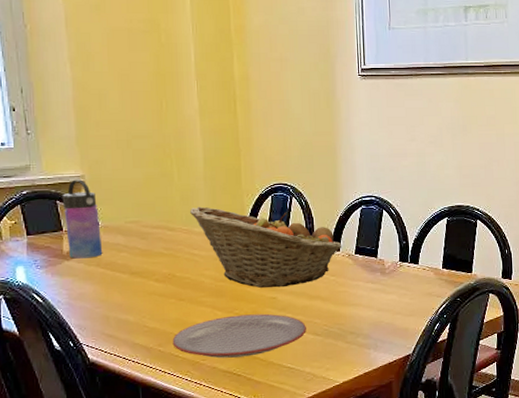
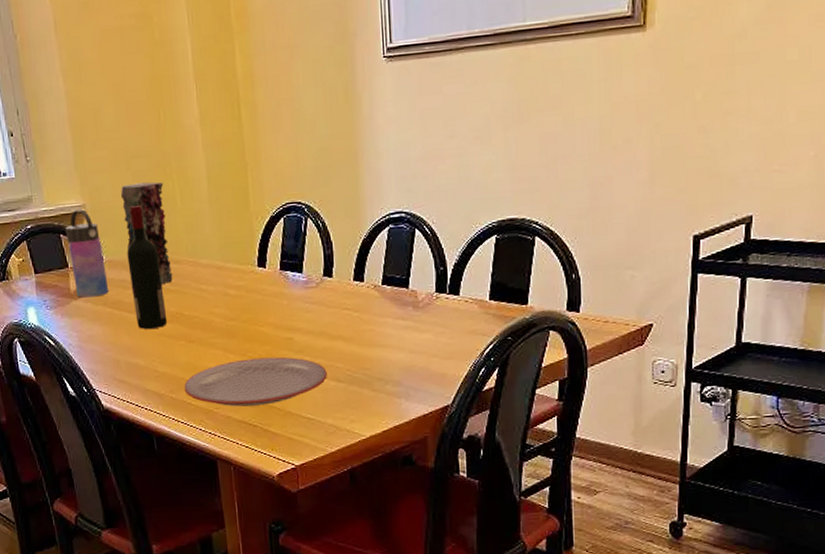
vase: none [120,159,167,249] -> present [120,181,173,285]
wine bottle: none [123,179,160,288] -> present [127,205,168,329]
fruit basket: present [190,206,342,288] -> none [195,234,367,327]

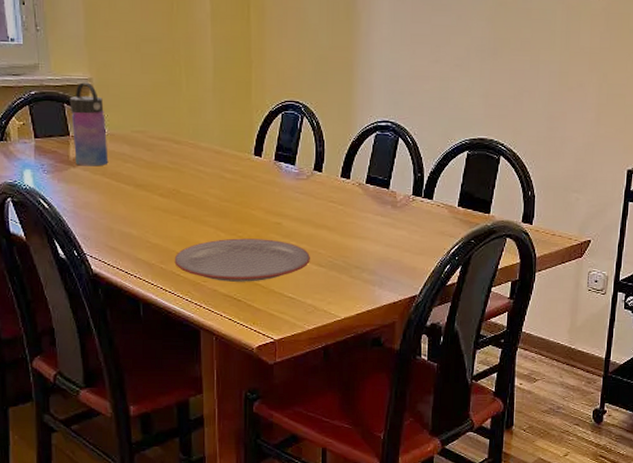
vase: present [120,181,173,285] -> none [128,65,173,162]
wine bottle: present [127,205,168,329] -> none [129,86,164,202]

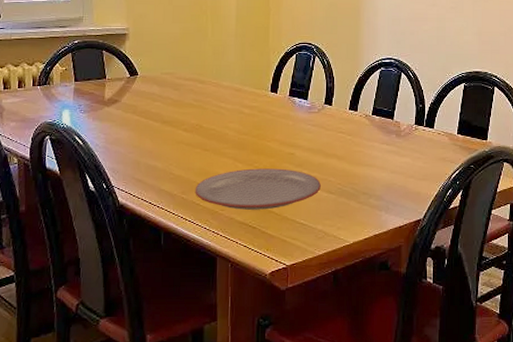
water bottle: present [69,82,109,166] -> none [108,32,140,106]

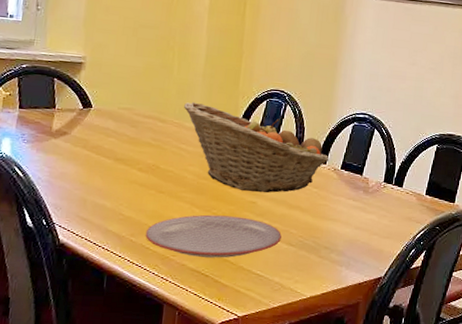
fruit basket: none [220,61,360,144] -> present [184,102,329,193]

